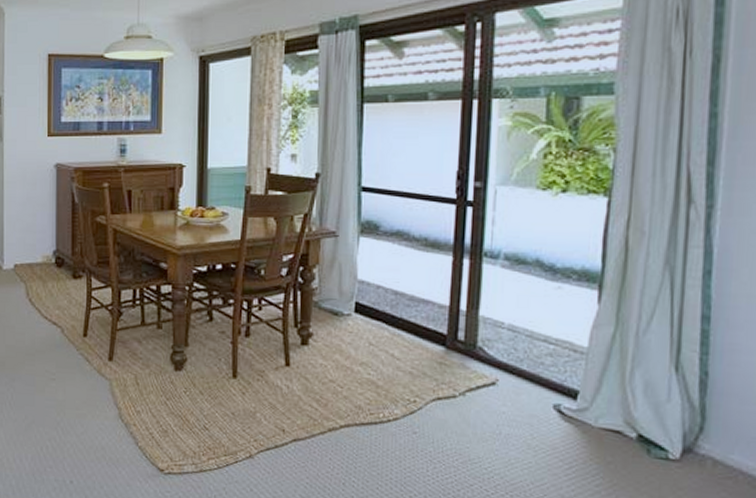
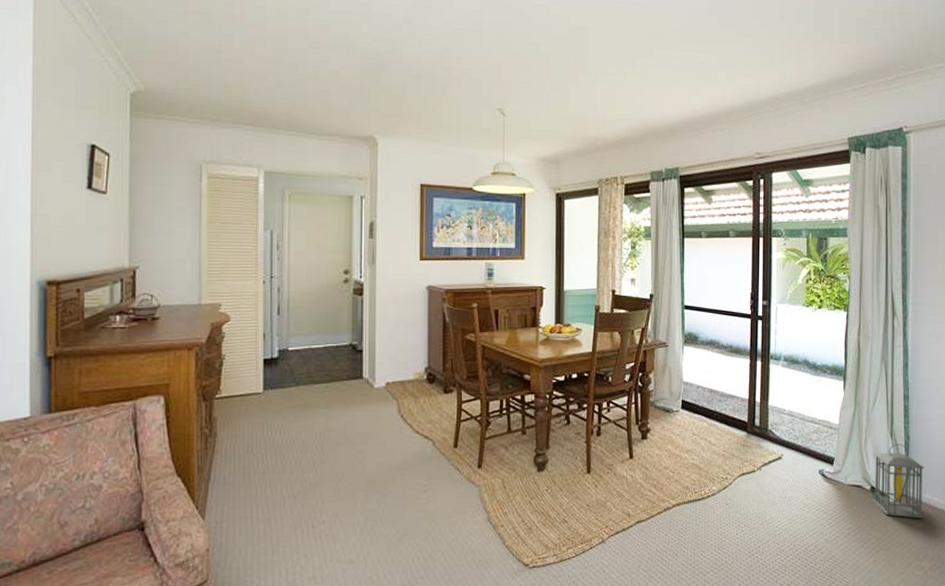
lantern: none [641,381,733,488] -> present [874,444,925,519]

